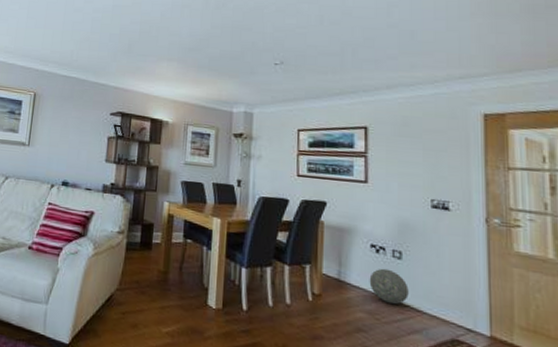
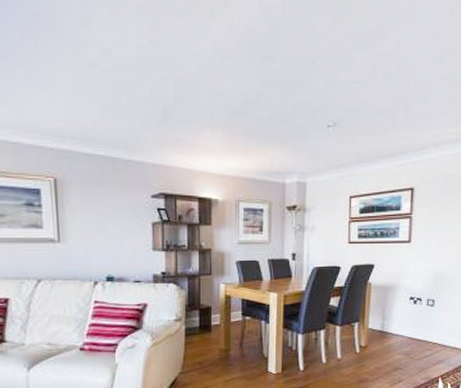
decorative ball: present [369,268,409,305] -> none [406,316,438,344]

